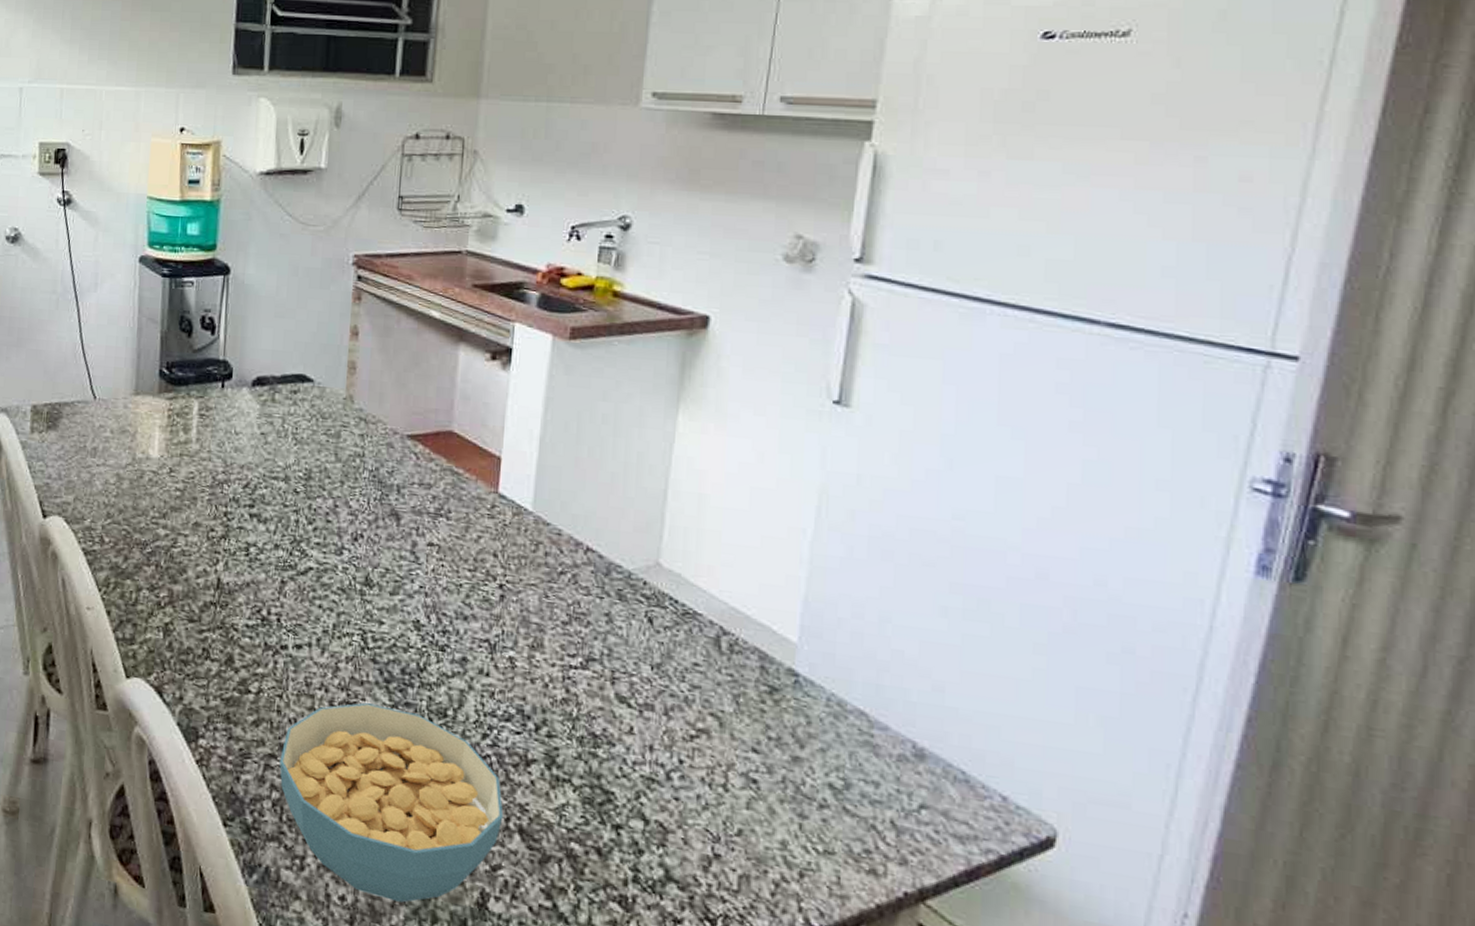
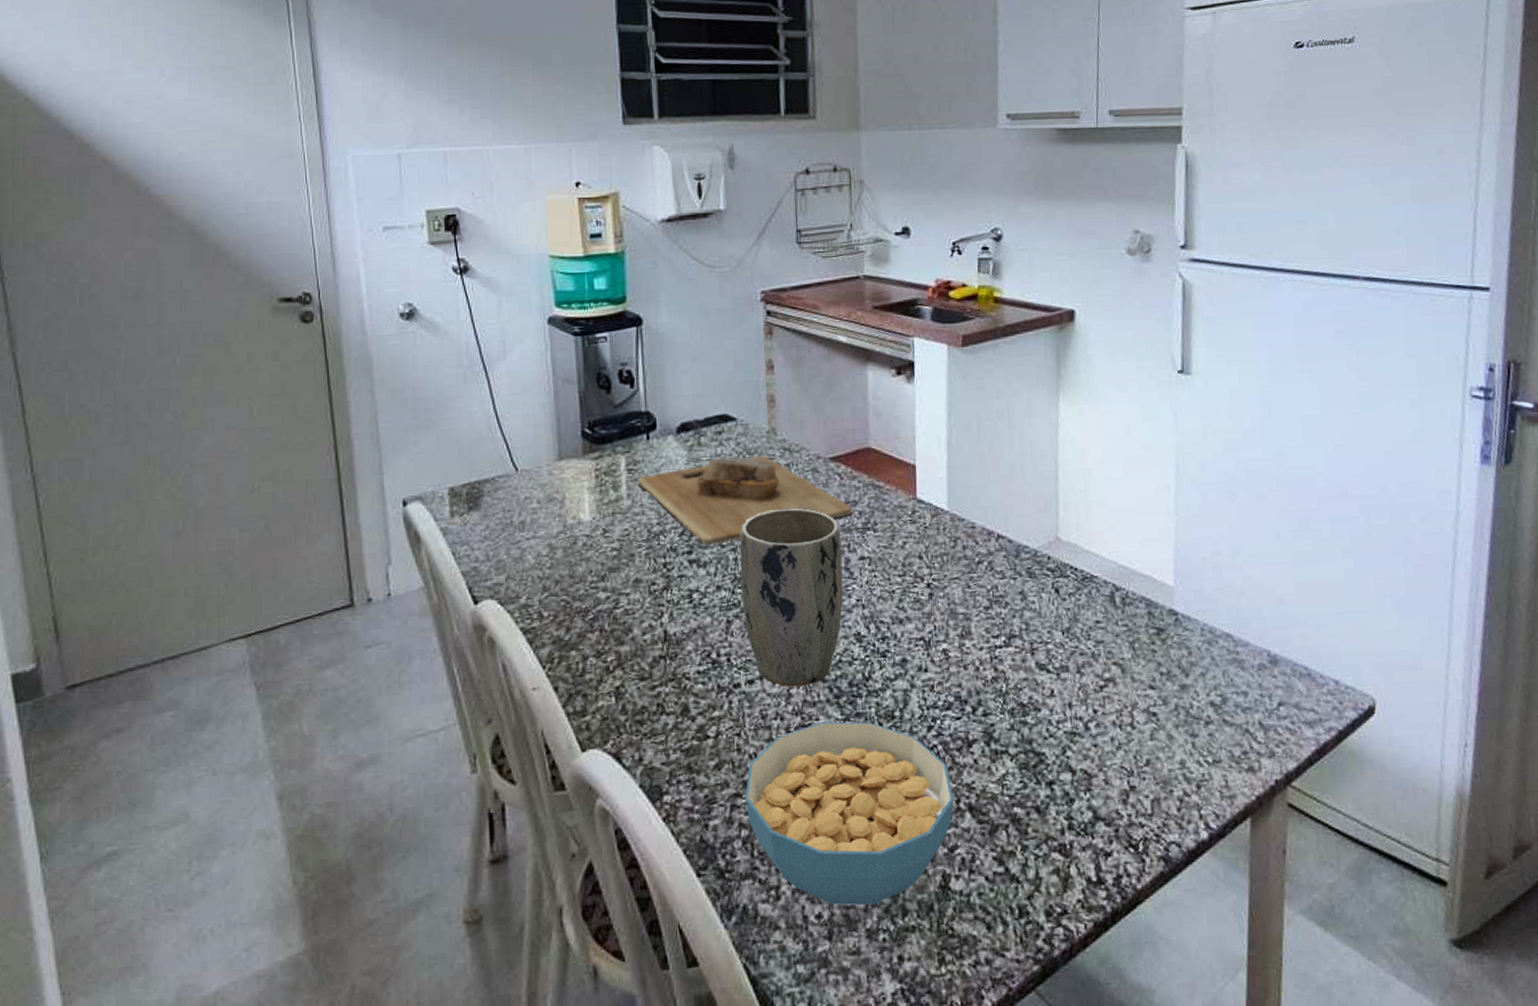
cutting board: none [208,417,426,504] -> present [637,455,853,545]
plant pot: none [299,478,410,663] -> present [740,508,844,687]

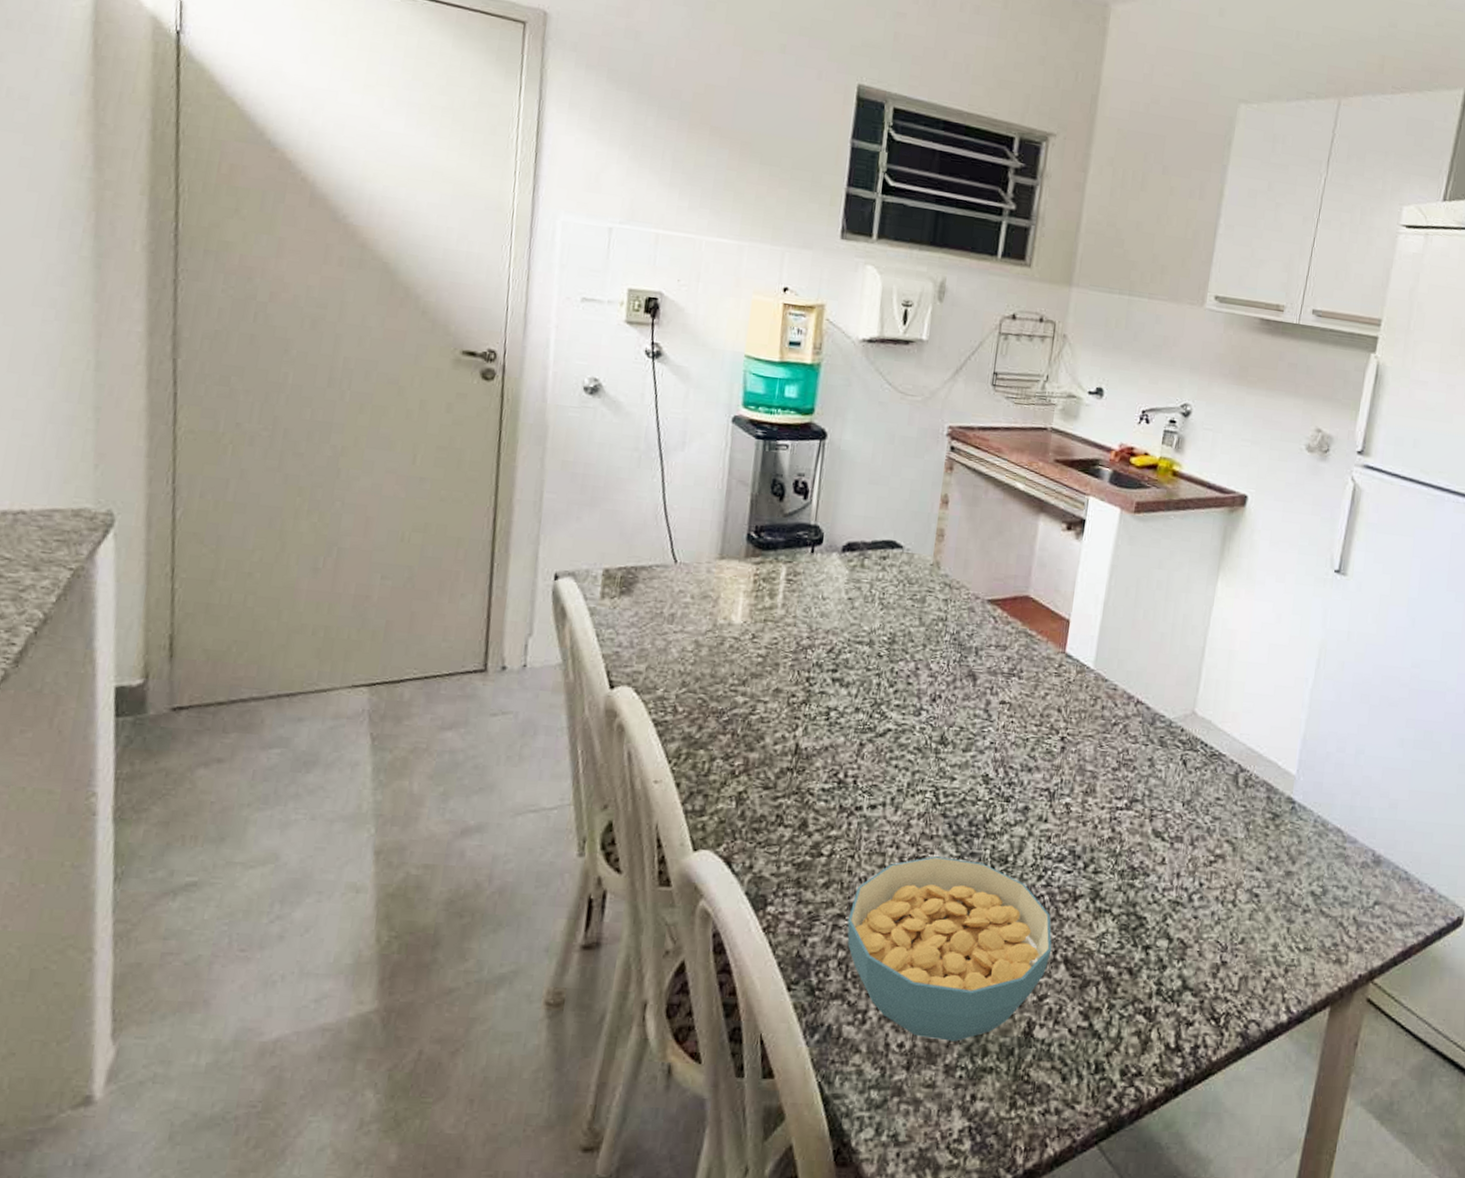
cutting board: present [637,455,853,545] -> none [794,582,1002,668]
plant pot: present [740,508,844,687] -> none [877,641,986,819]

